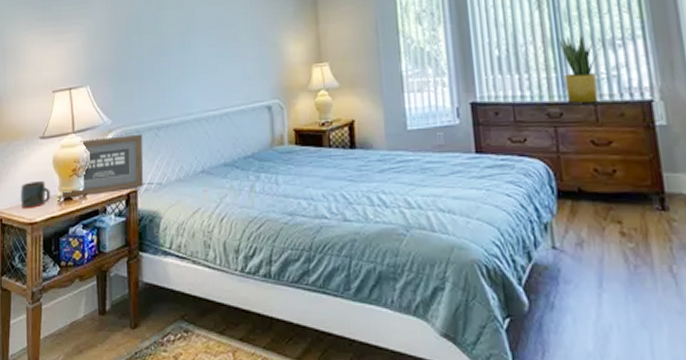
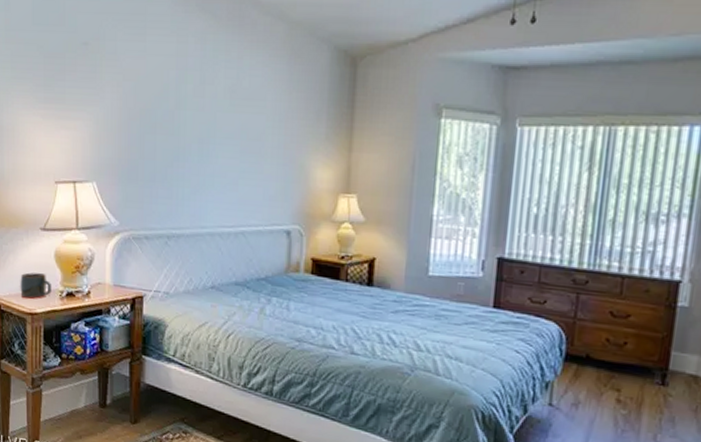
picture frame: present [61,133,144,199] -> none [63,238,152,295]
planter: present [558,33,599,104] -> none [596,203,639,276]

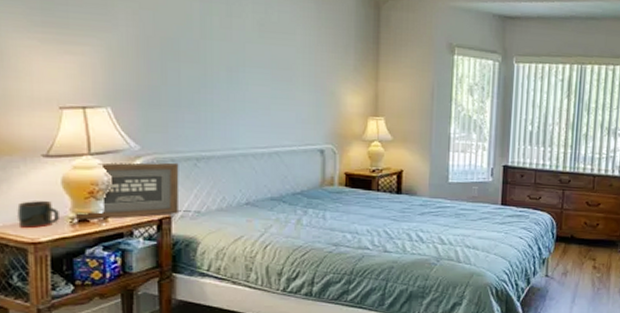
picture frame: none [63,238,152,295] -> present [74,162,180,220]

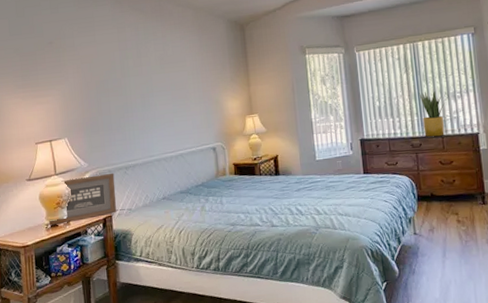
mug: present [17,201,59,229] -> none [12,214,39,236]
planter: none [575,121,603,175] -> present [419,89,445,137]

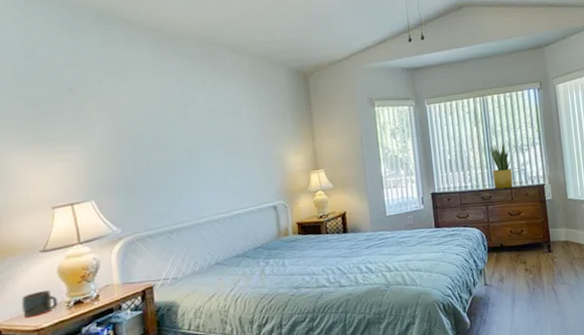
mug: none [12,214,39,236] -> present [21,290,58,319]
picture frame: present [48,173,116,226] -> none [70,238,159,303]

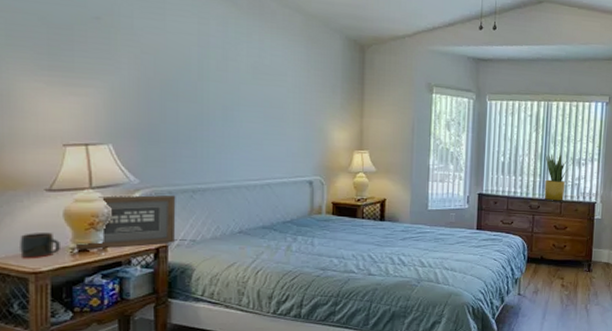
picture frame: none [70,238,159,303] -> present [75,195,176,250]

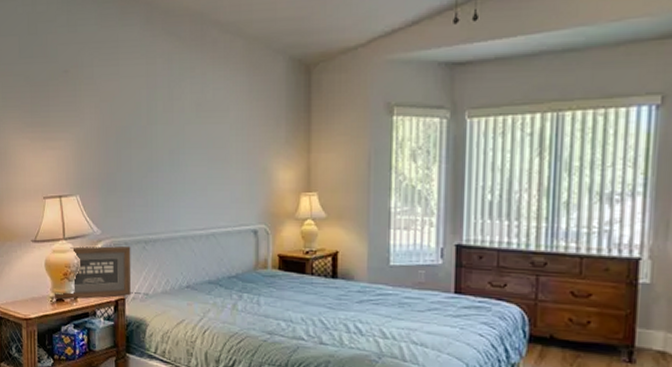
mug: present [20,233,60,259] -> none [15,281,43,306]
planter: present [544,152,569,201] -> none [553,185,593,256]

